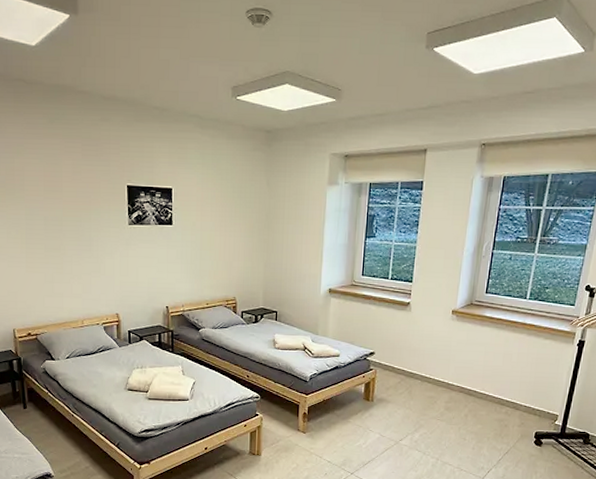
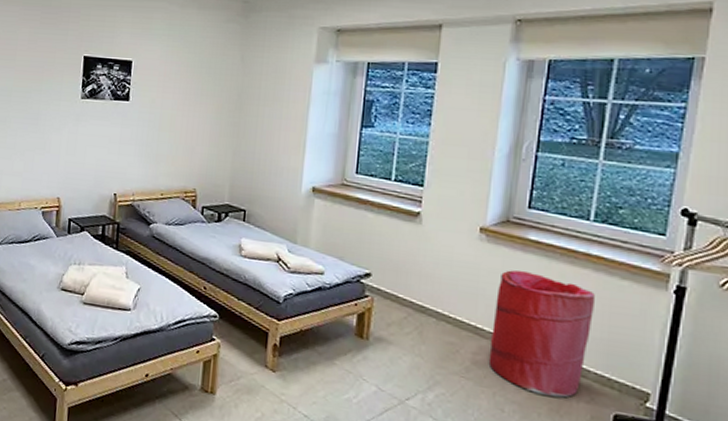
laundry hamper: none [456,339,527,425] -> present [488,270,595,398]

